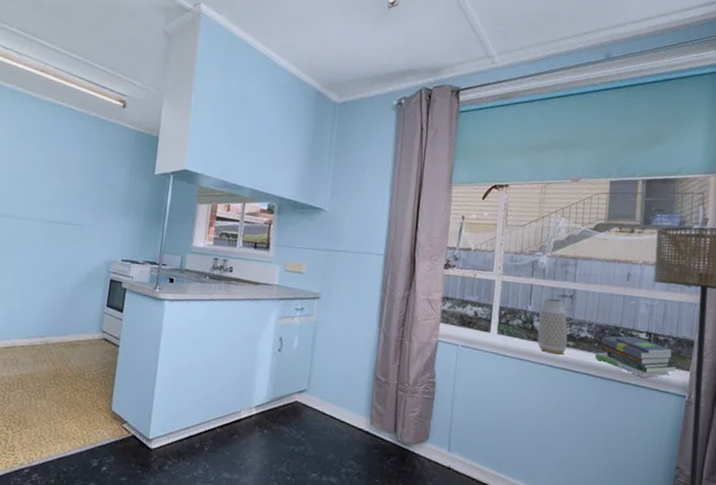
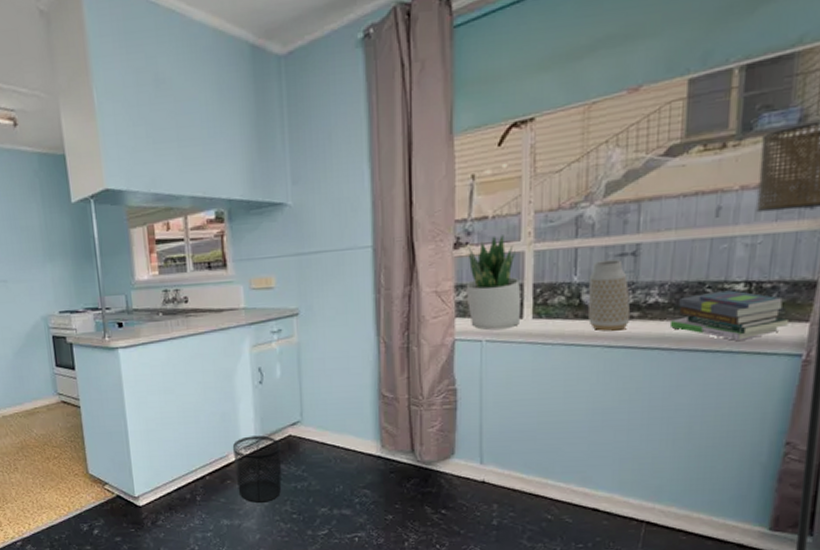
waste bin: none [243,396,287,461] -> present [232,435,282,503]
planter: none [450,264,490,340] -> present [466,235,521,331]

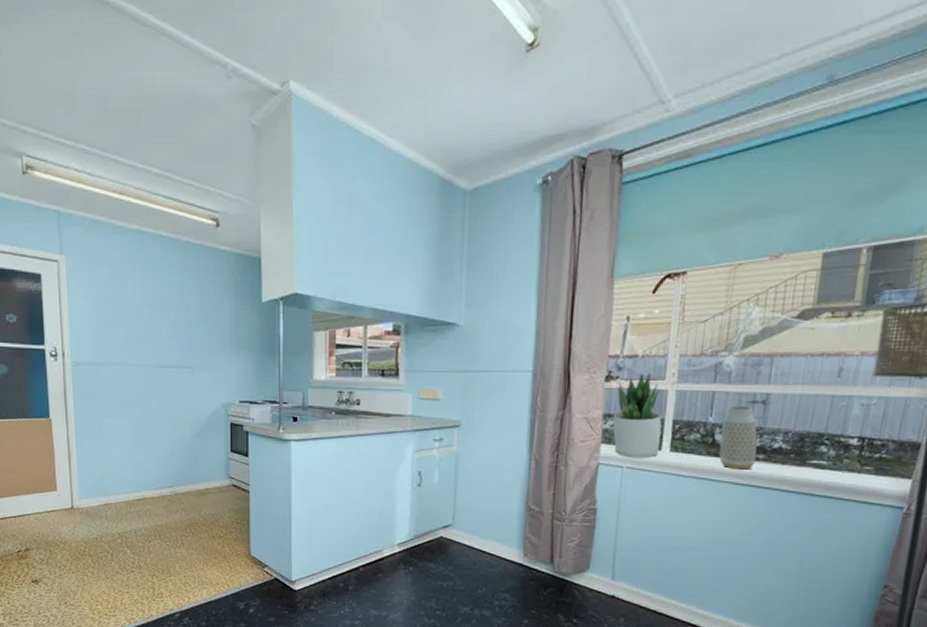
waste bin: present [232,435,282,503] -> none [387,534,432,597]
books: present [669,290,790,342] -> none [790,443,895,490]

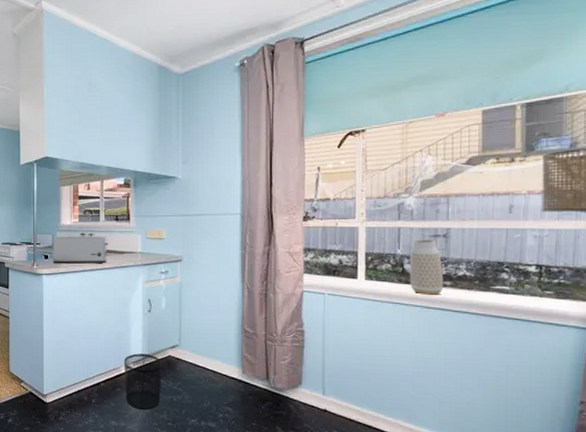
toaster: none [303,393,373,429] -> present [52,236,109,264]
waste bin: none [387,534,432,597] -> present [123,353,162,410]
planter: present [613,373,662,459] -> none [312,213,356,287]

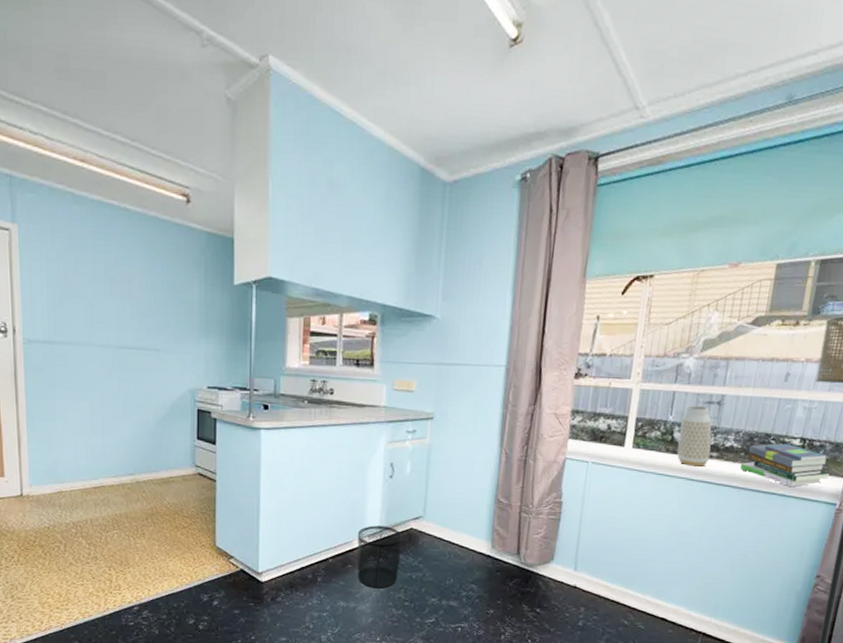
toaster: present [52,236,109,264] -> none [274,381,347,419]
books: none [476,270,575,313] -> present [739,443,830,488]

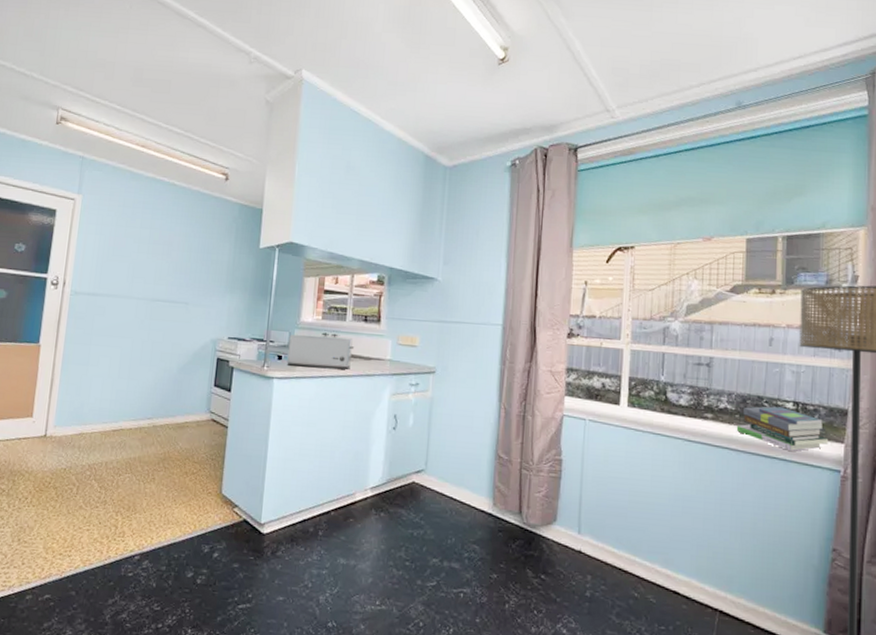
toaster: none [274,381,347,419] -> present [287,334,355,370]
waste bin: present [357,525,402,588] -> none [359,477,404,546]
vase: present [677,405,712,468] -> none [671,366,706,429]

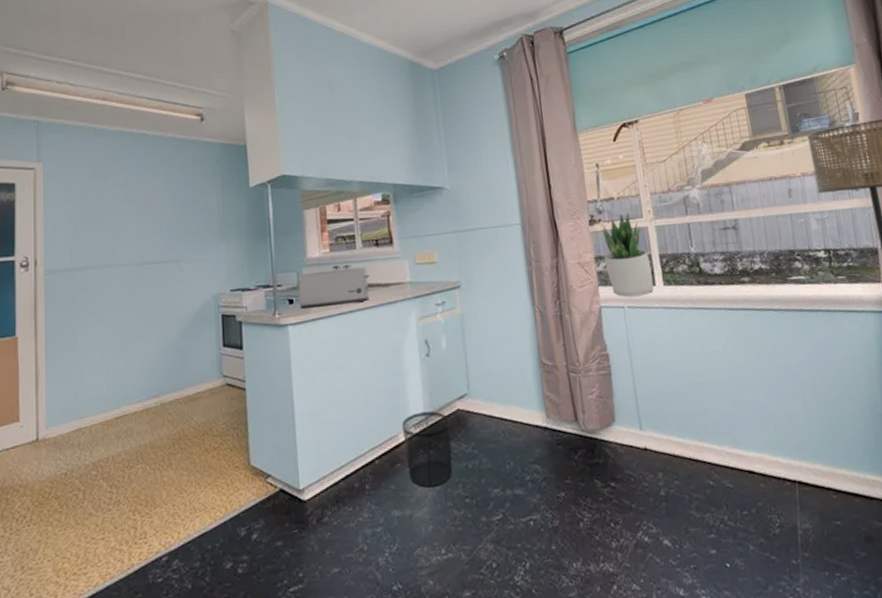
waste bin: none [359,477,404,546] -> present [401,411,453,488]
planter: none [575,332,619,413] -> present [601,213,654,298]
books: present [736,406,829,452] -> none [774,257,867,301]

